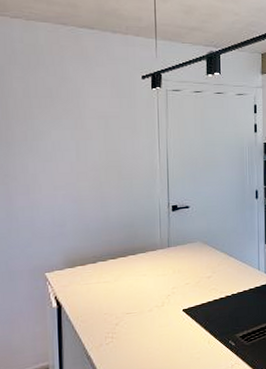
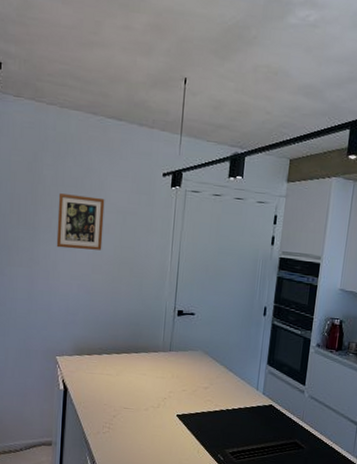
picture frame: none [32,105,86,160] -> present [56,193,105,251]

